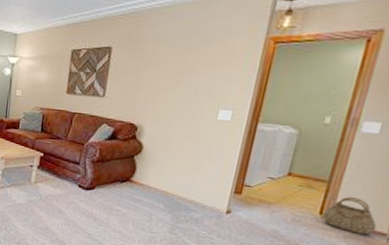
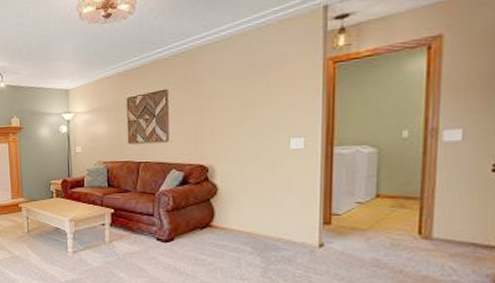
basket: present [322,196,377,235] -> none [422,212,483,250]

